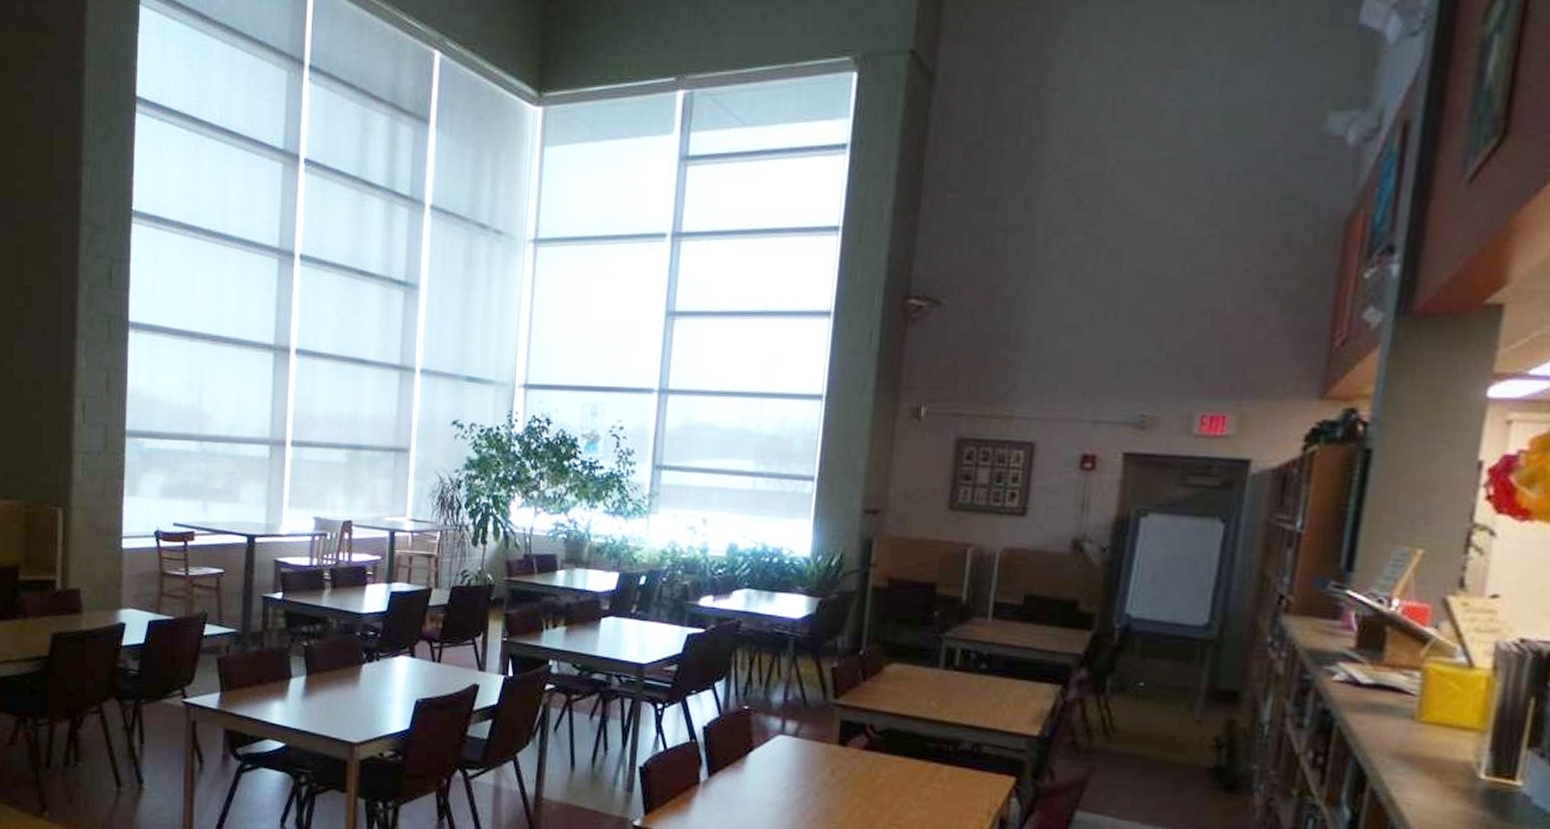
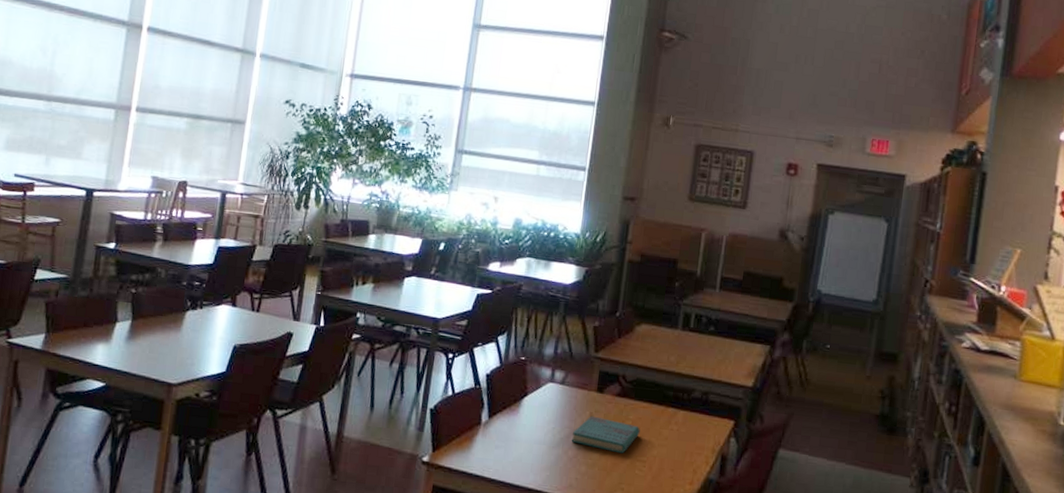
book: none [809,773,895,817] -> present [571,416,640,454]

